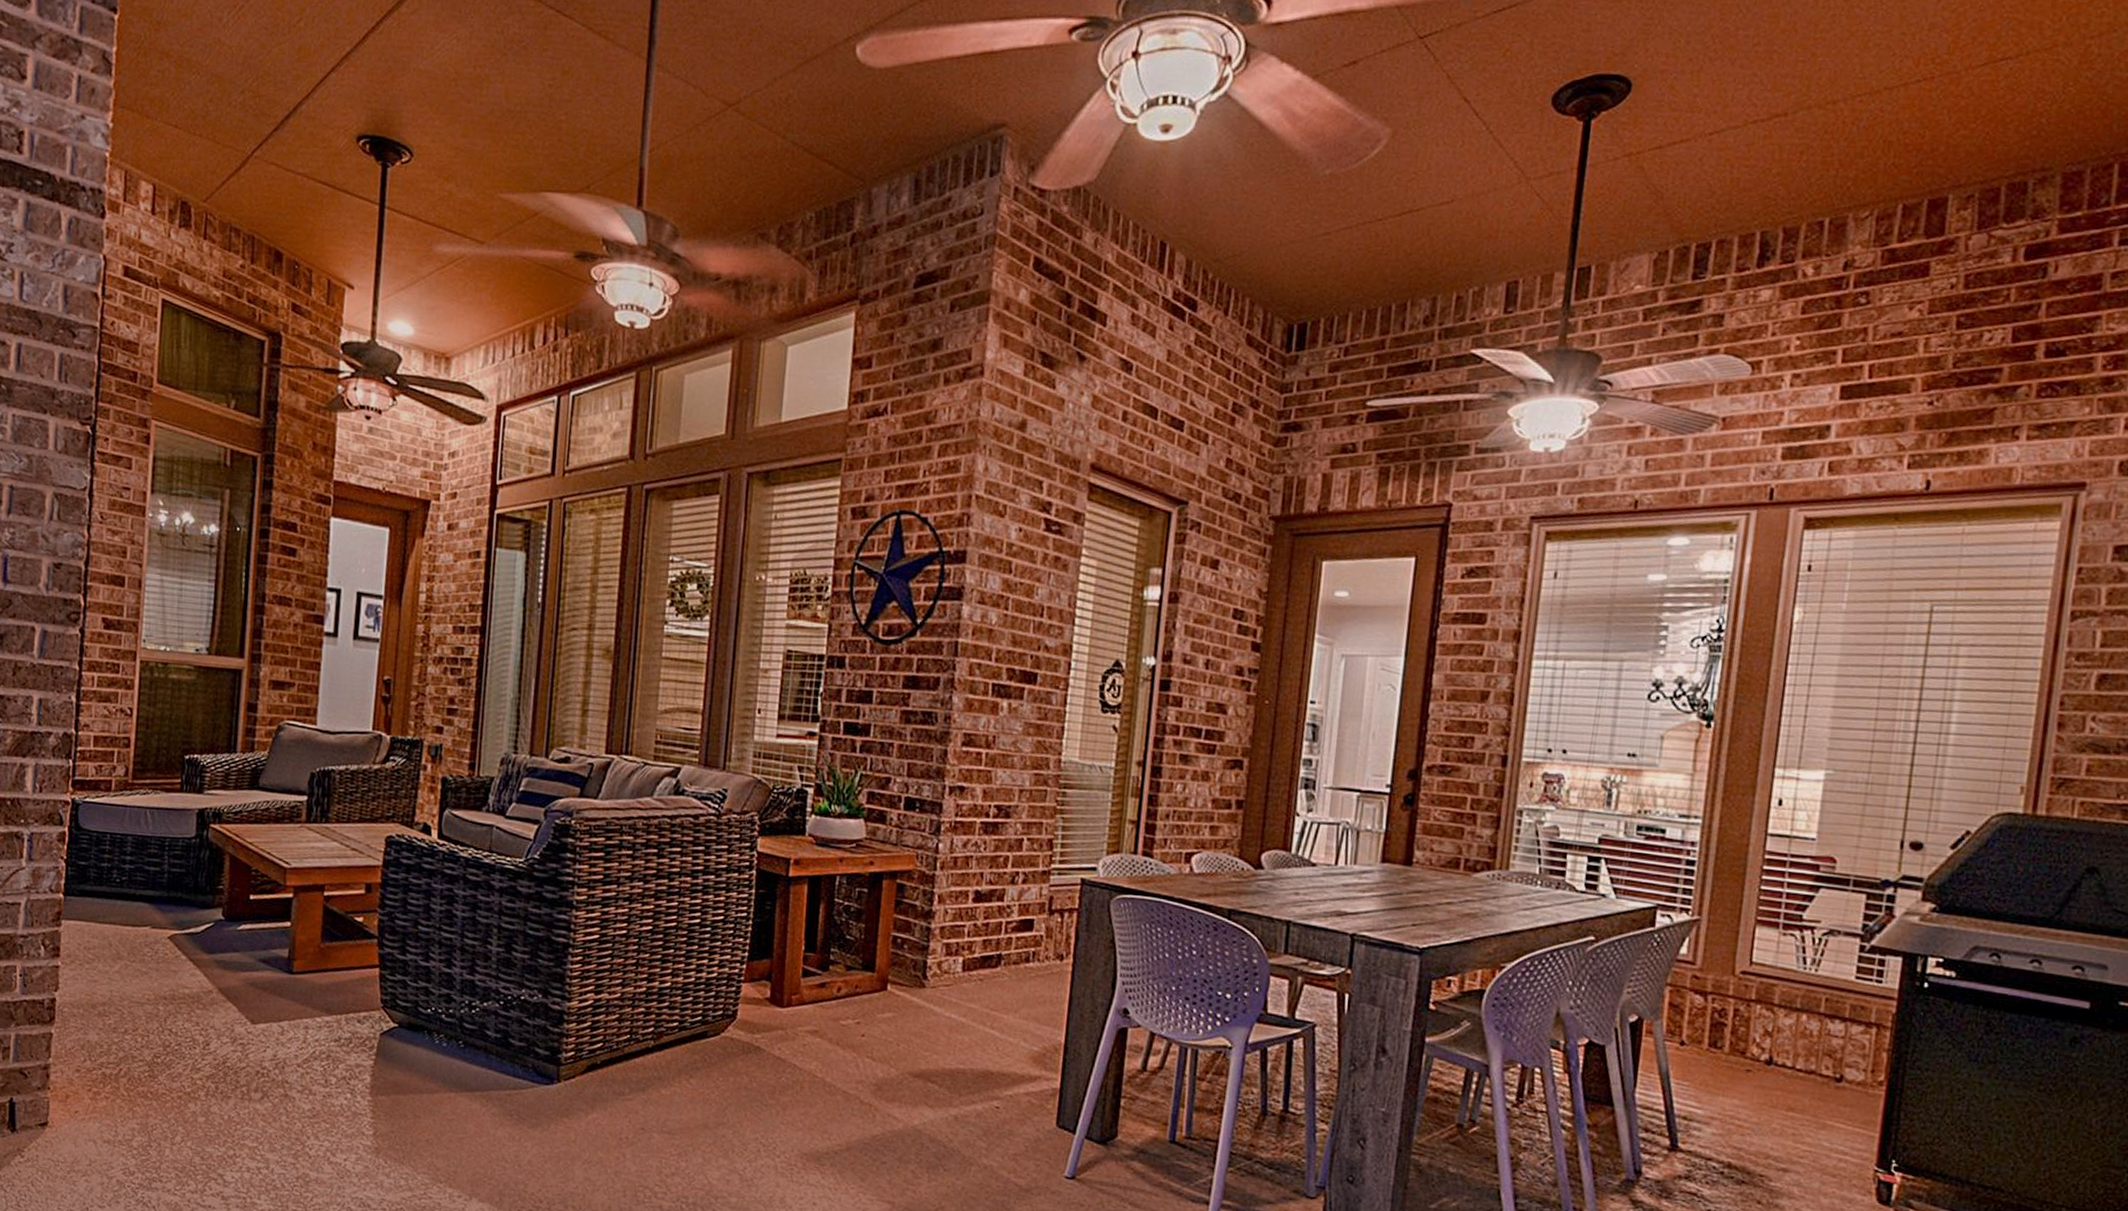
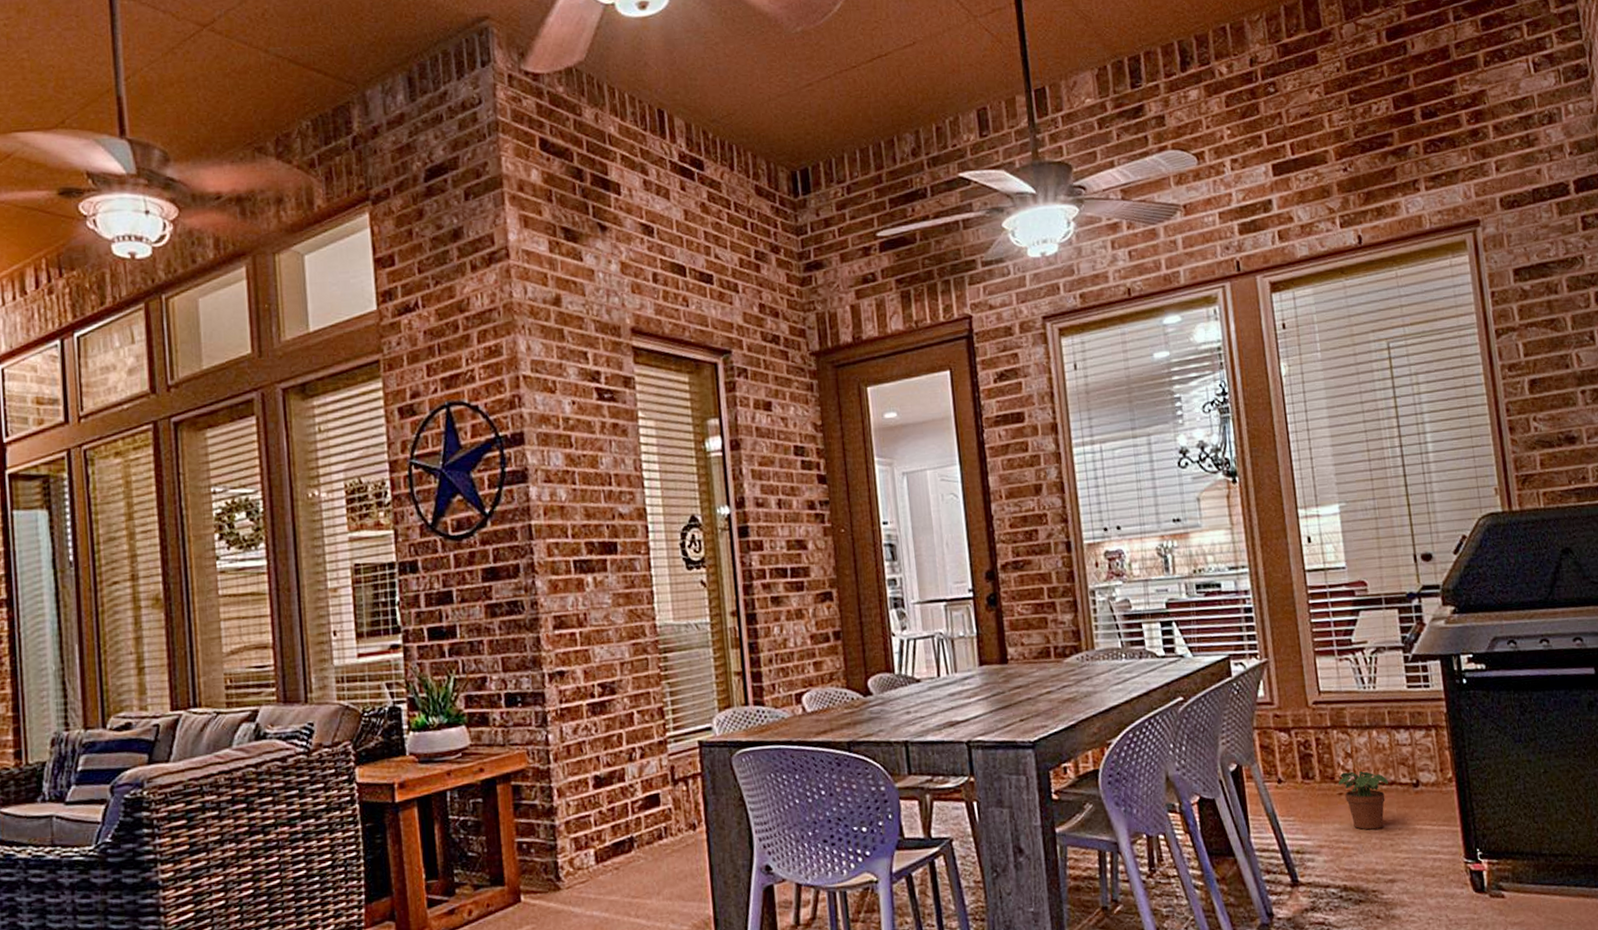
potted plant: none [1748,1049,1807,1115] -> present [1338,771,1388,830]

